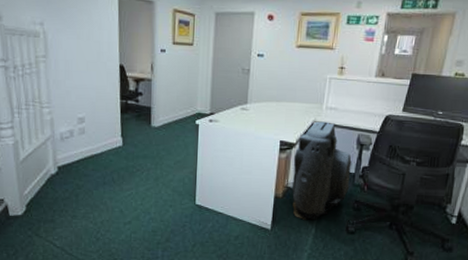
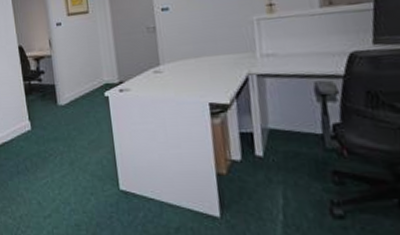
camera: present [291,121,352,221] -> none [231,72,320,204]

